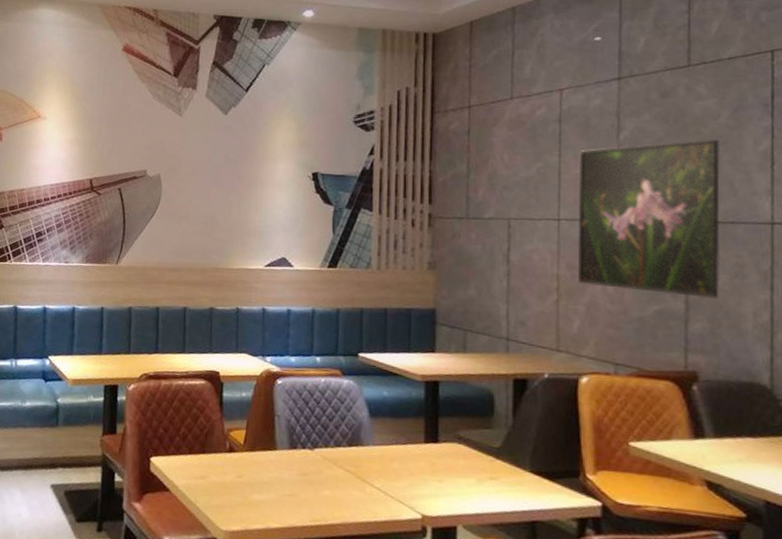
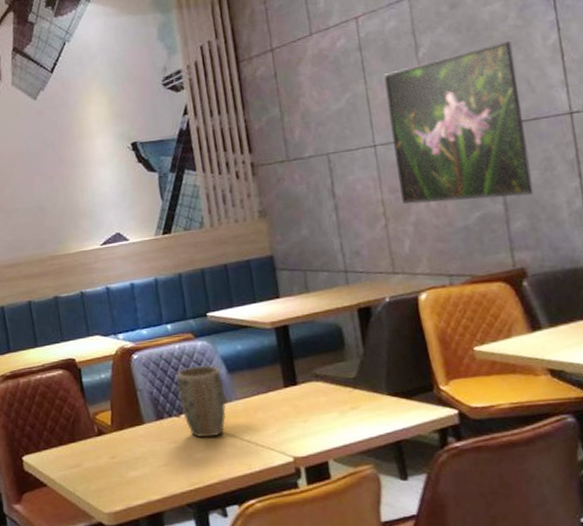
plant pot: none [316,403,363,478] -> present [176,365,226,438]

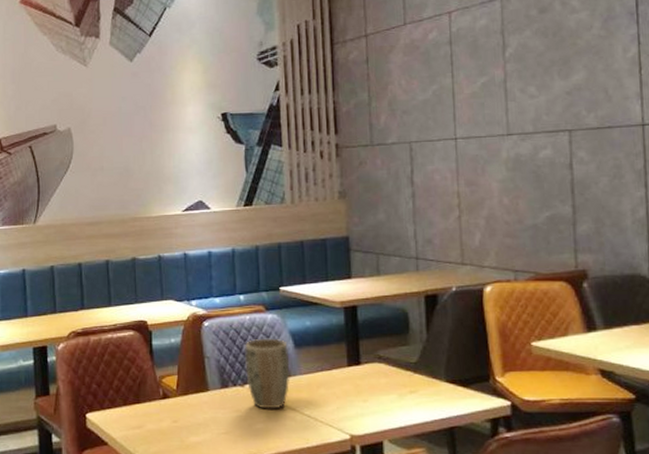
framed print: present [383,40,534,205] -> none [470,49,601,200]

